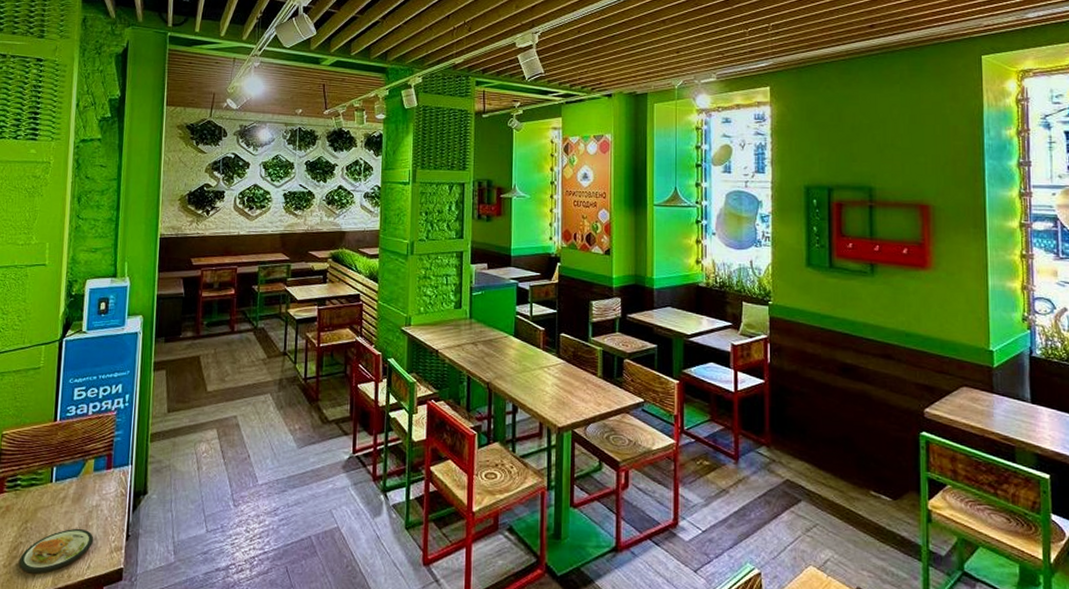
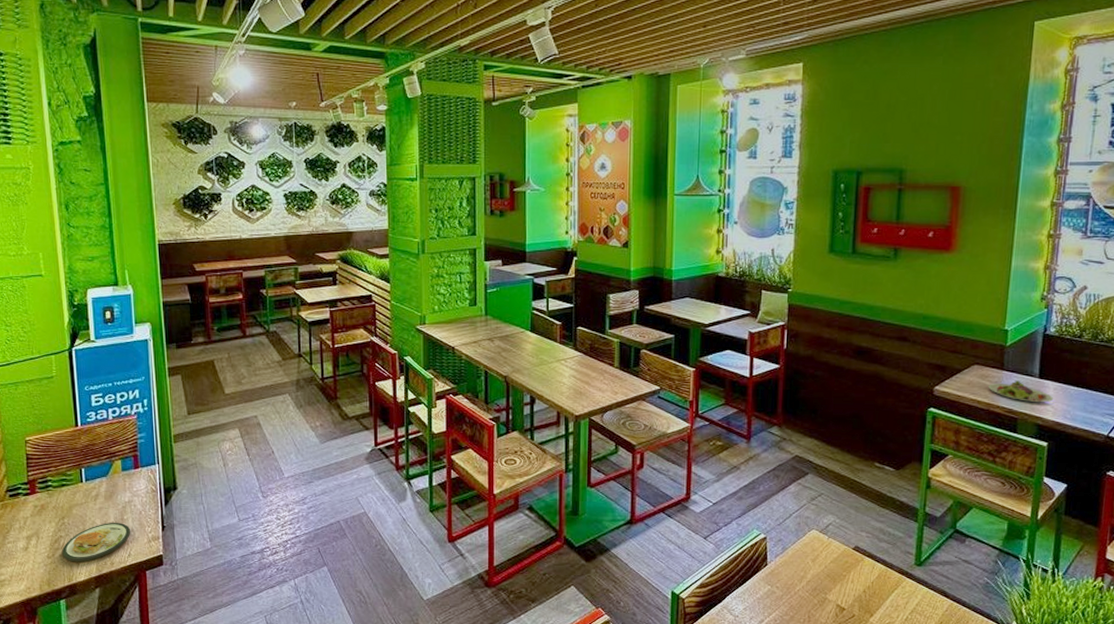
salad plate: none [980,405,1049,430] -> present [988,380,1053,403]

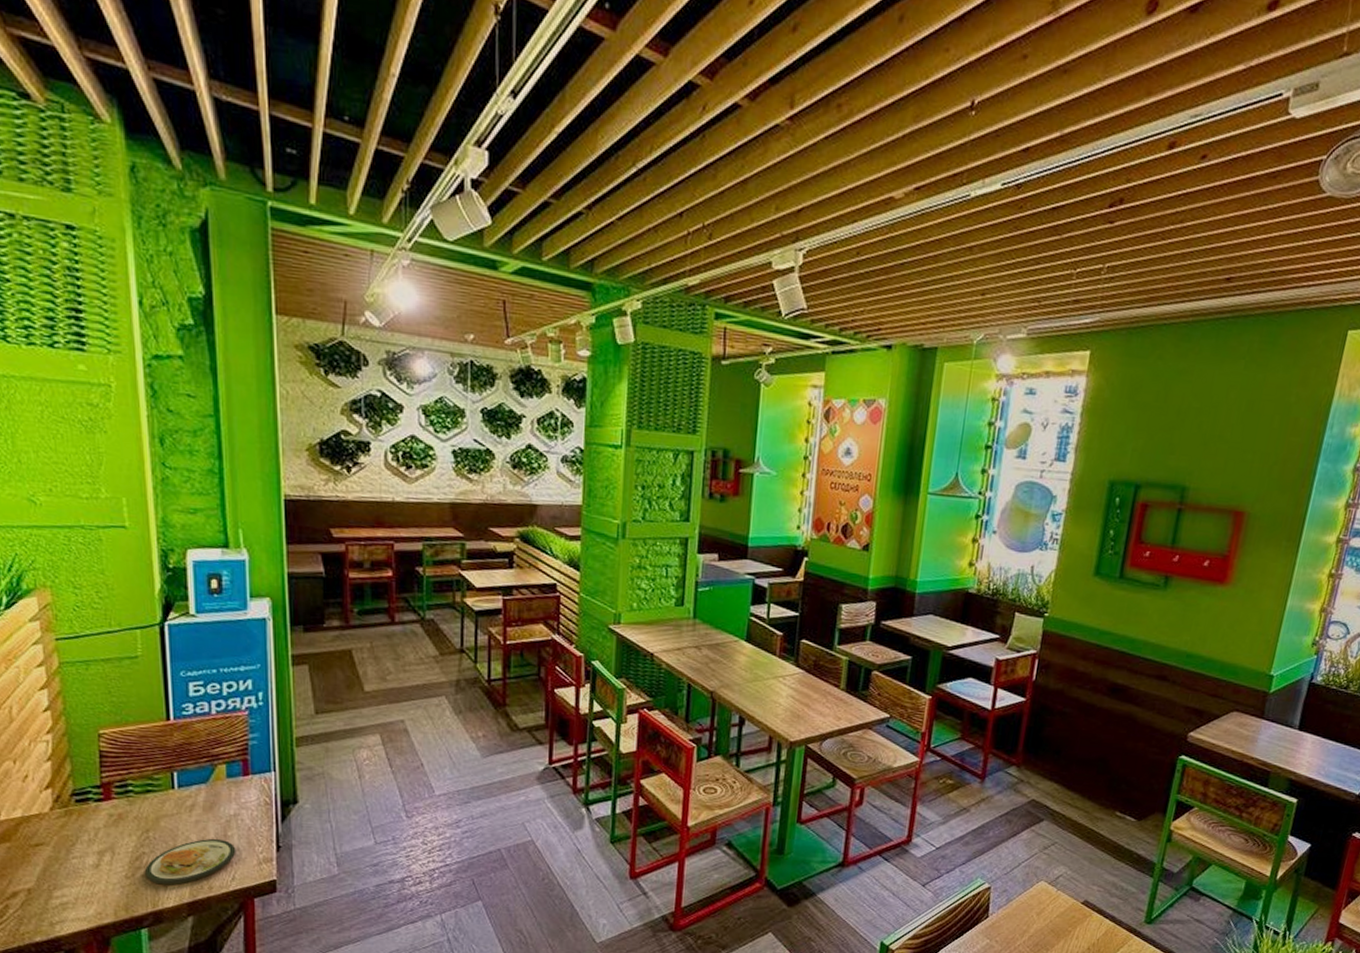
salad plate: present [988,380,1053,403] -> none [1244,731,1310,757]

